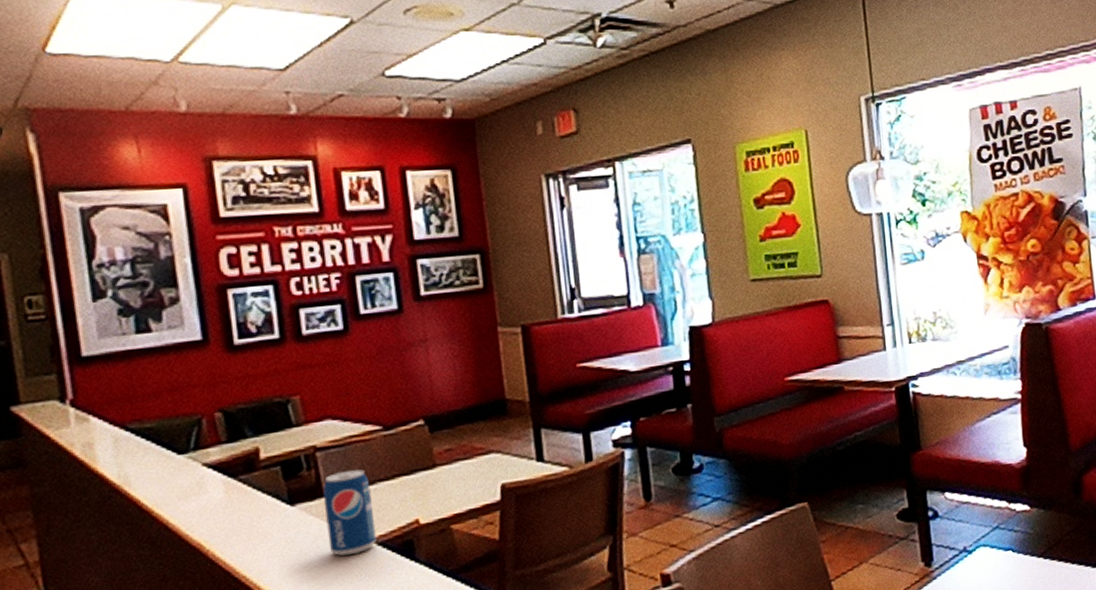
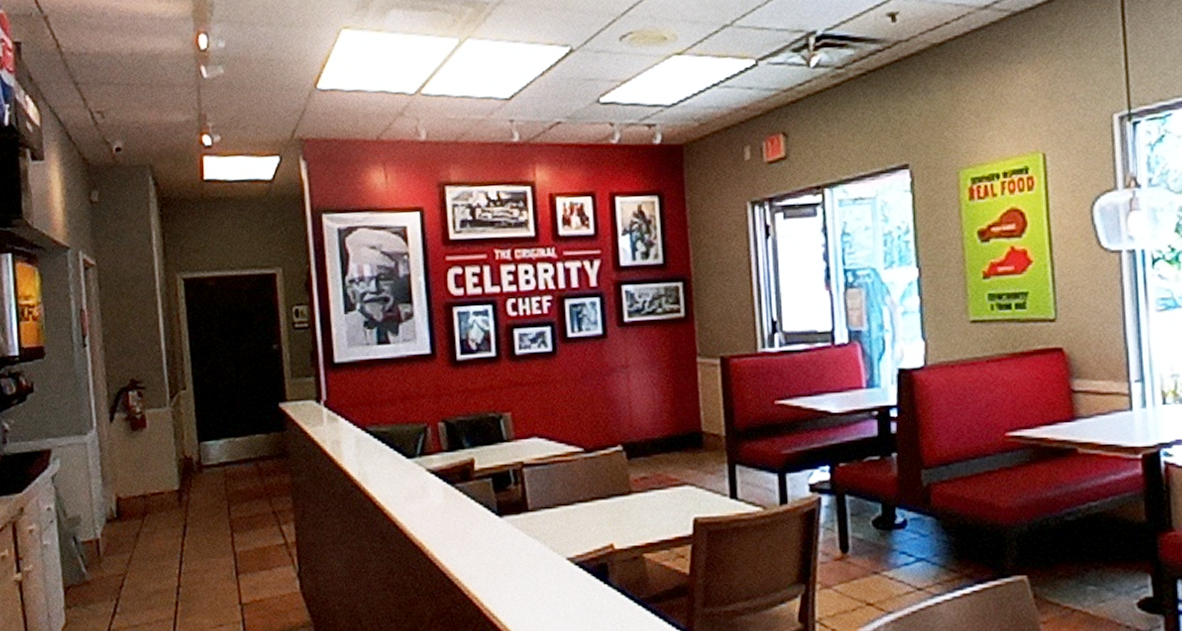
beverage can: present [323,469,377,556] -> none [527,488,574,572]

